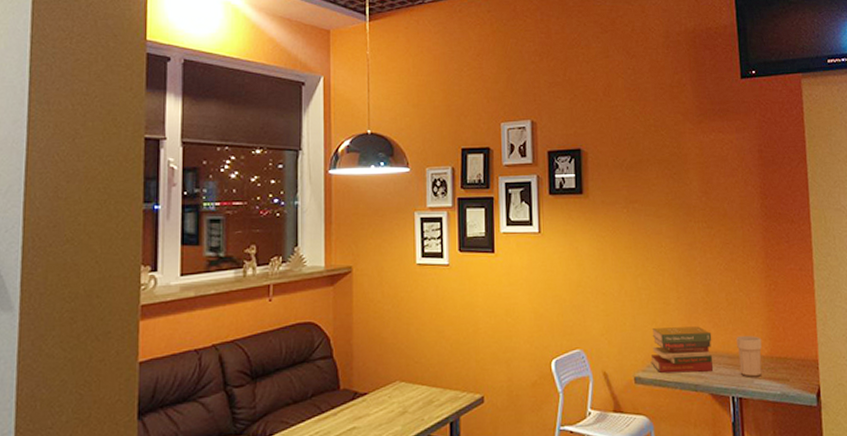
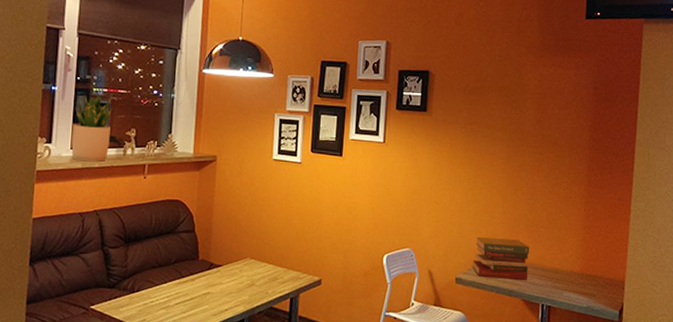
planter: none [181,207,228,289] -> present [71,92,113,162]
cup: present [736,336,762,377] -> none [551,253,576,290]

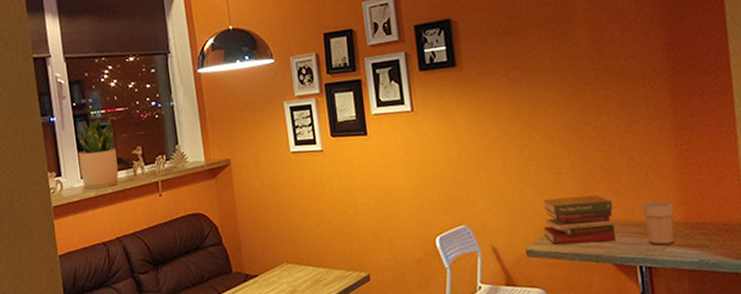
cup: none [551,253,576,290] -> present [642,201,675,246]

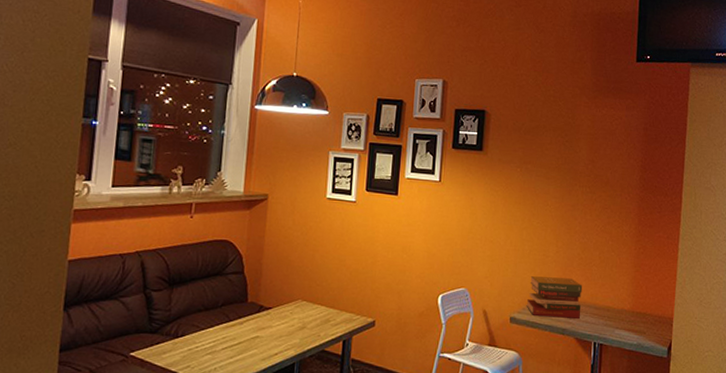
planter: present [76,114,119,190] -> none [112,128,159,201]
cup: present [642,201,675,246] -> none [603,291,626,328]

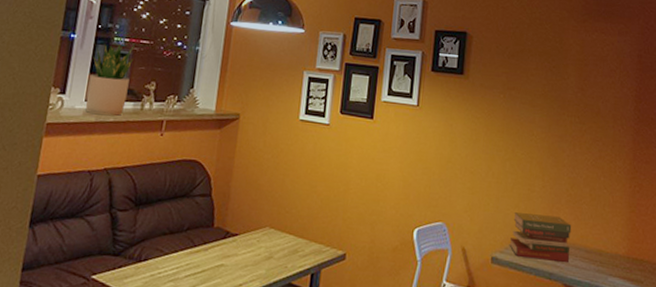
planter: none [112,128,159,201] -> present [85,42,135,116]

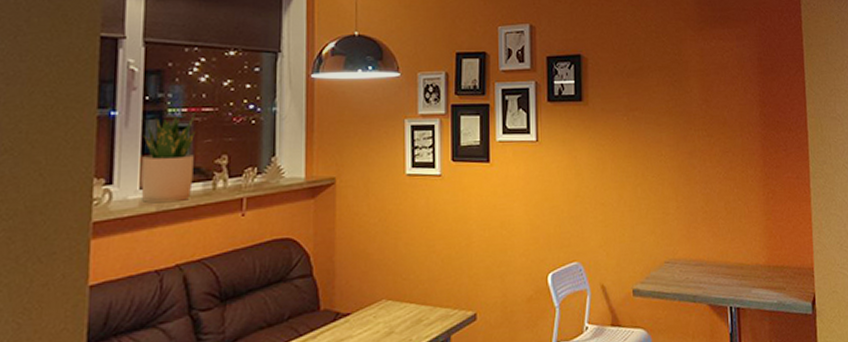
books: present [510,212,572,262] -> none [650,236,711,284]

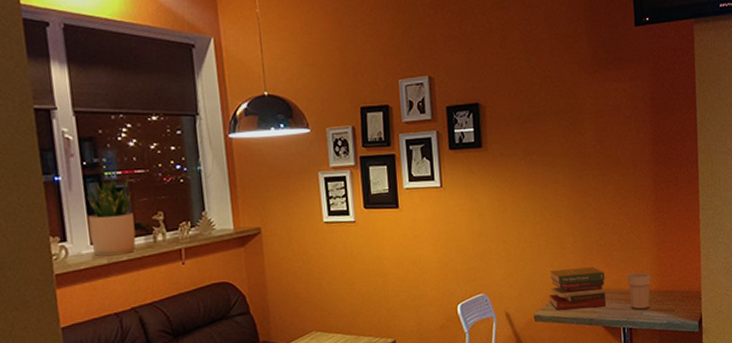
books: none [650,236,711,284] -> present [549,267,606,310]
cup: none [735,245,760,287] -> present [628,273,651,310]

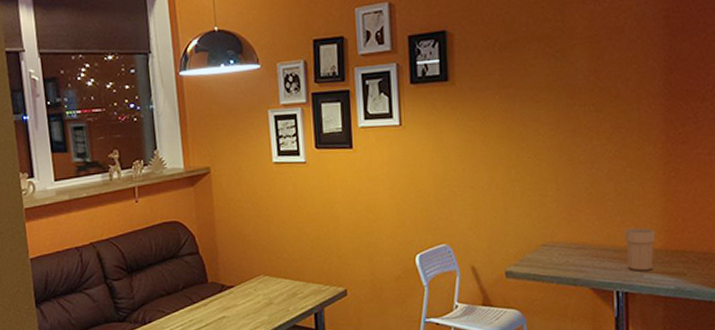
planter: present [86,176,136,257] -> none [50,115,94,193]
books: present [549,267,606,310] -> none [525,219,596,267]

